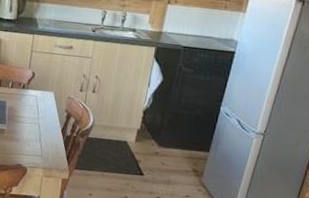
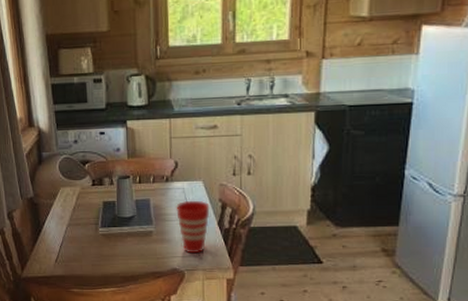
cup: none [27,106,57,154] -> present [175,200,210,254]

